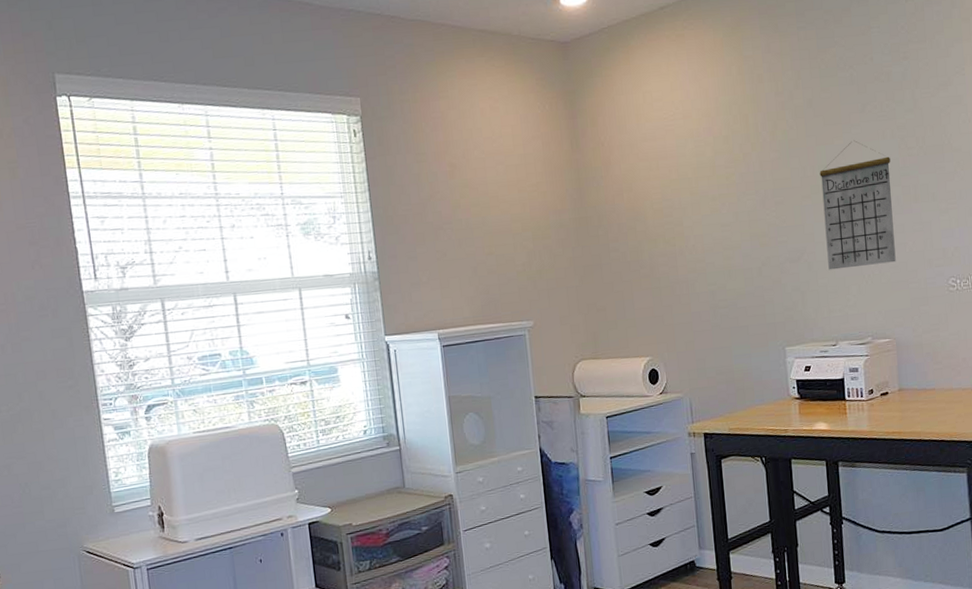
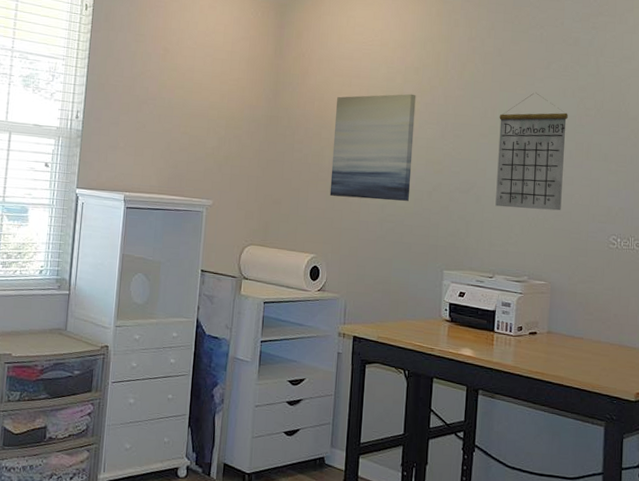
wall art: none [646,165,739,292] -> present [329,93,416,201]

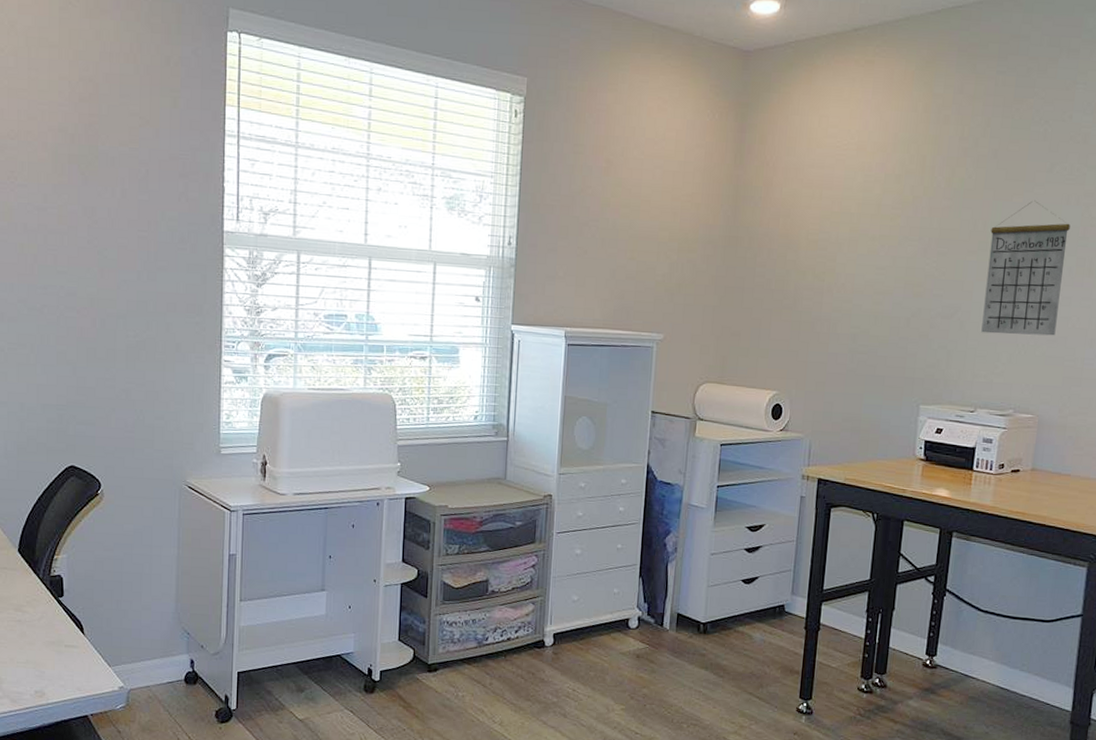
wall art: present [329,93,416,201] -> none [795,206,896,330]

